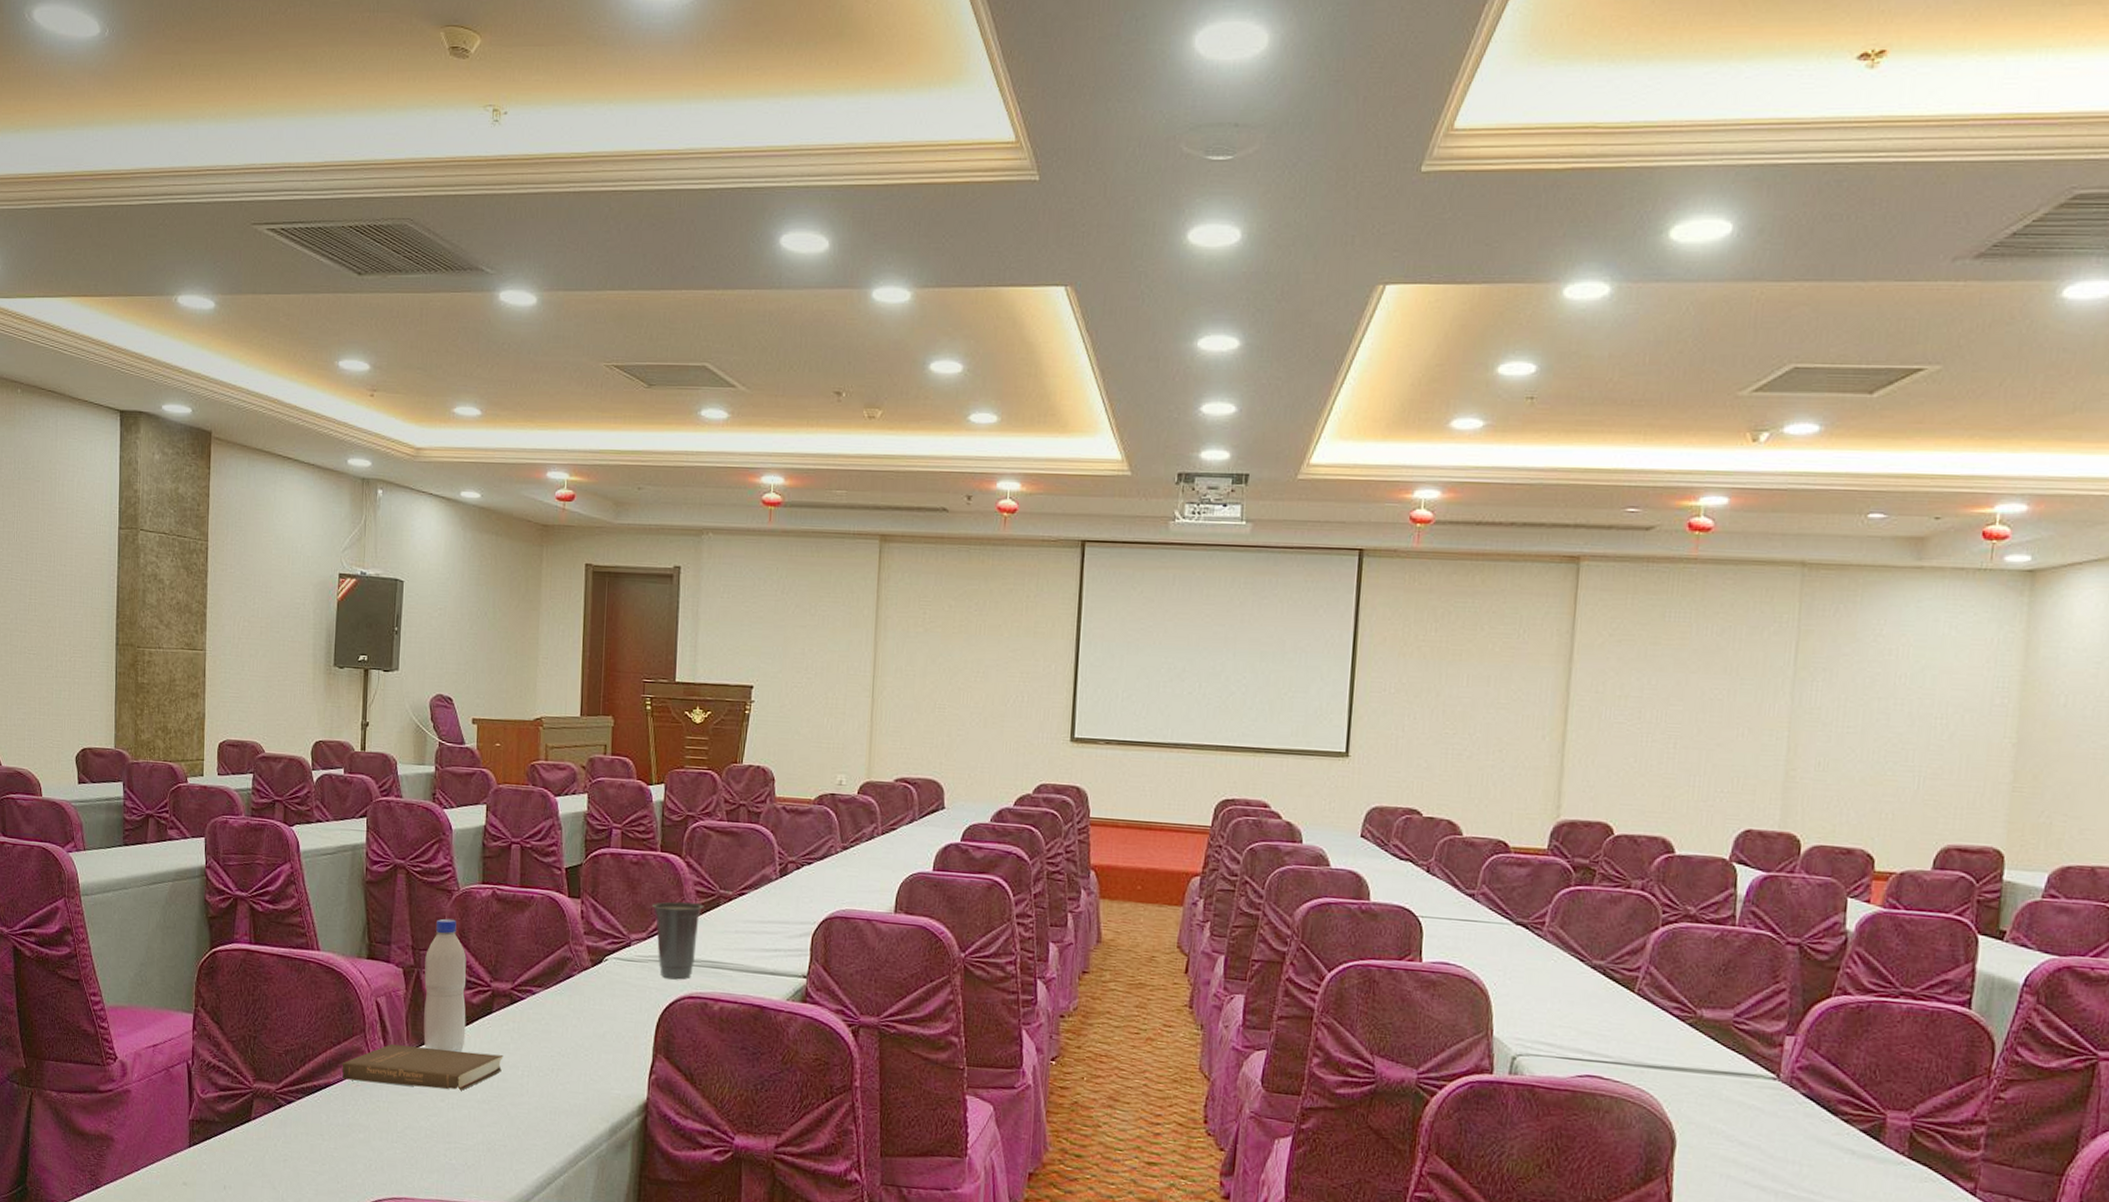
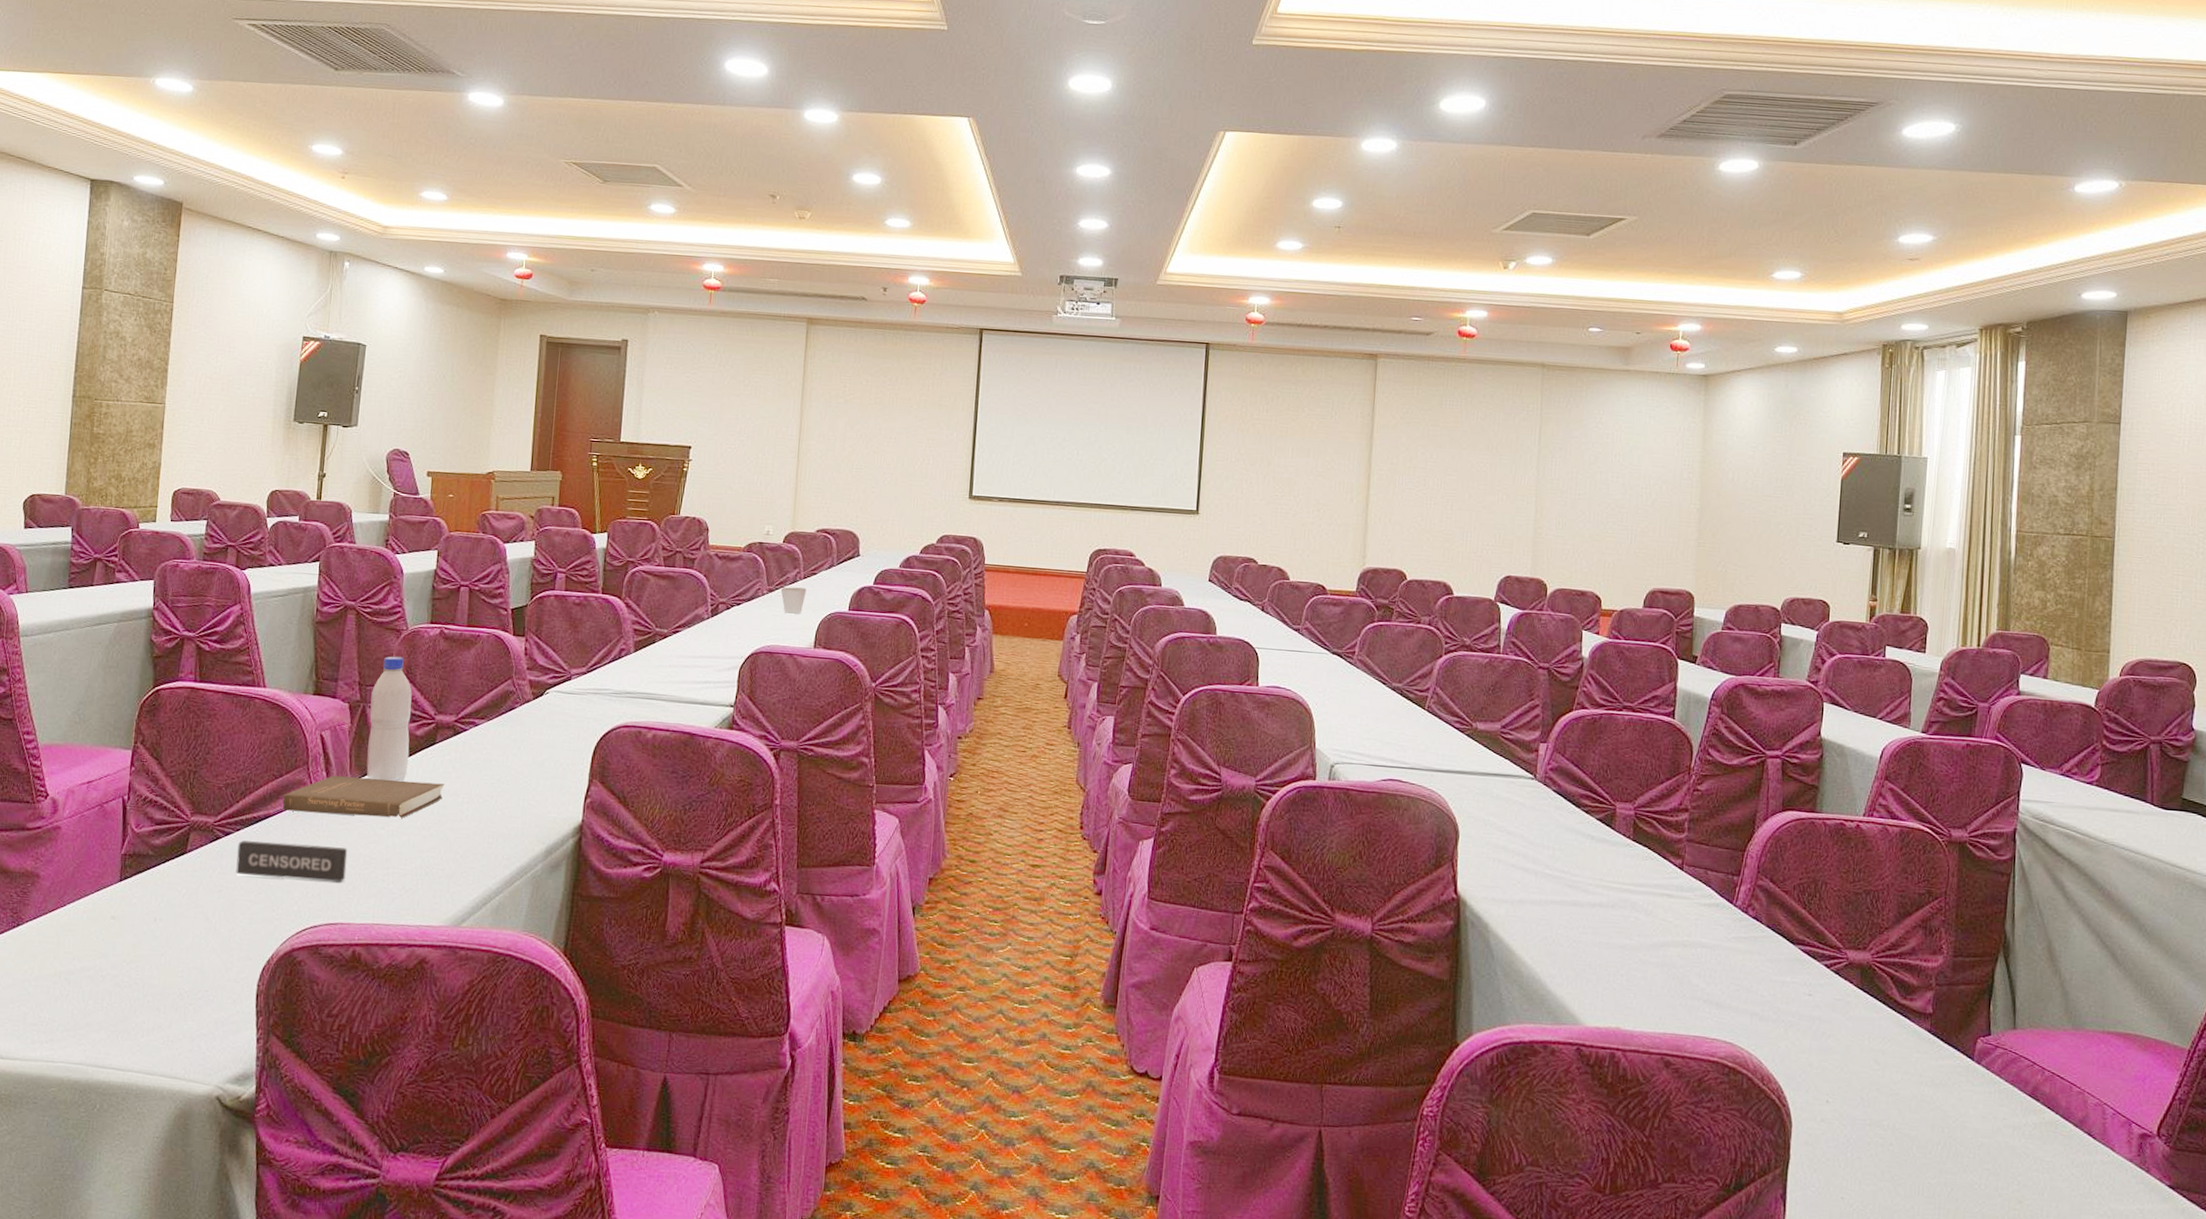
nameplate: none [299,1109,409,1155] -> present [236,840,348,882]
cup: present [651,901,704,980] -> none [591,639,641,711]
cup: none [856,844,885,876] -> present [780,587,807,615]

